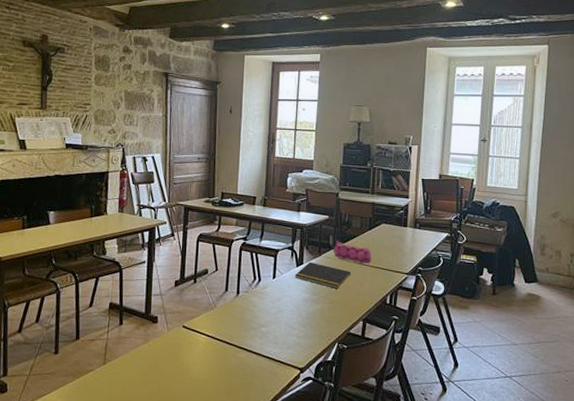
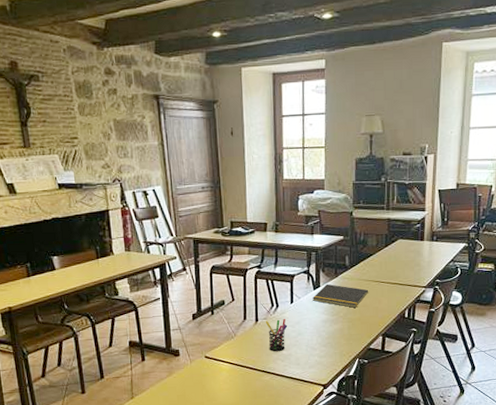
pen holder: none [246,294,268,328] -> present [265,319,288,352]
pencil case: present [333,241,372,265] -> none [349,261,389,282]

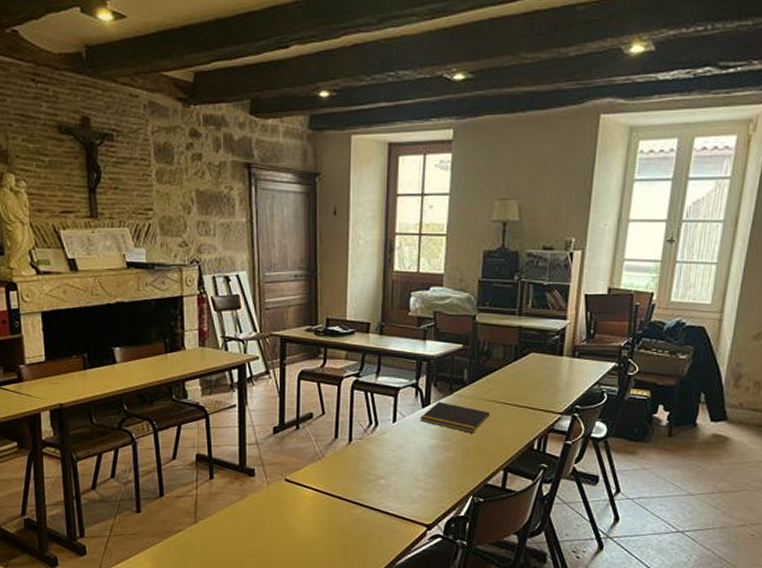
pen holder: present [265,319,288,352] -> none [360,441,388,481]

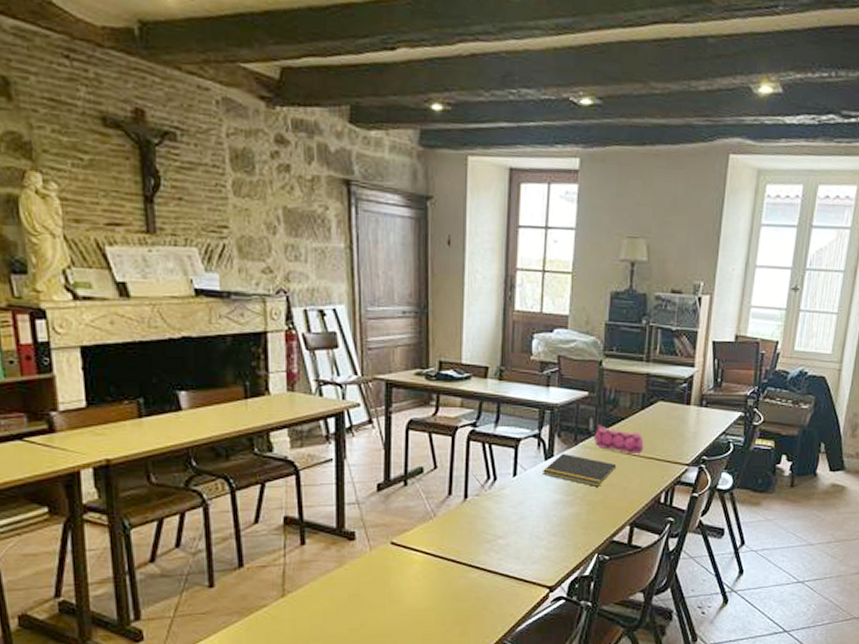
pencil case: none [467,375,517,403] -> present [593,425,644,455]

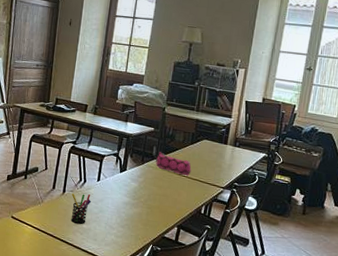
pen holder: none [477,497,507,541] -> present [71,193,92,225]
notepad: present [543,453,617,487] -> none [118,169,171,196]

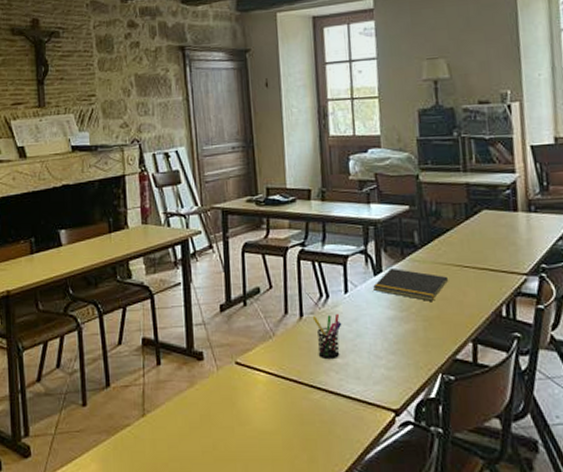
notepad: none [118,169,171,196] -> present [373,267,449,301]
pencil case: present [155,152,192,176] -> none [419,237,475,266]

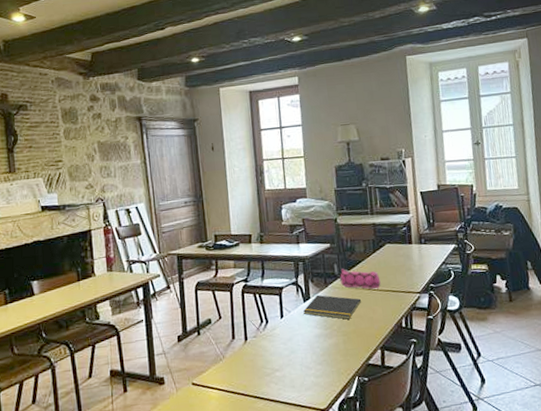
pen holder: present [312,314,342,360] -> none [255,336,279,374]
pencil case: none [419,237,475,266] -> present [339,268,381,290]

